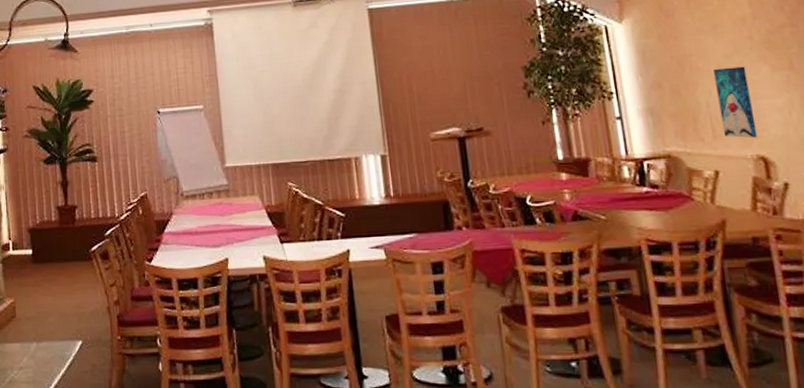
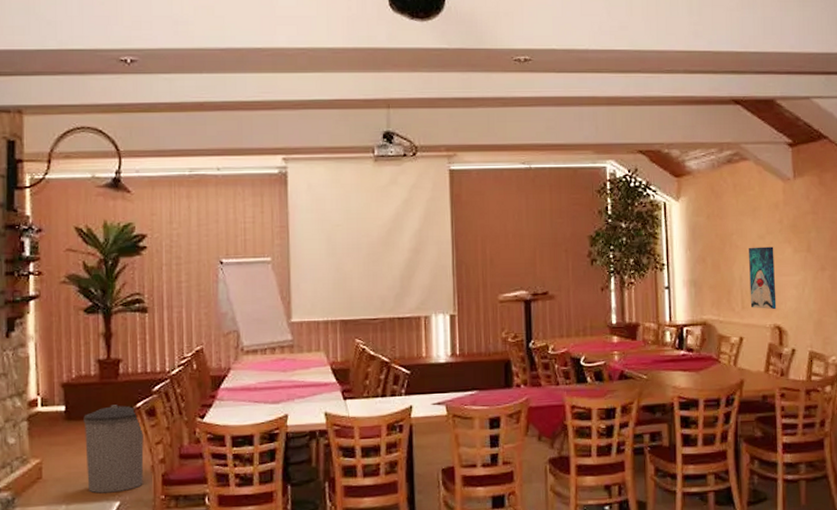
trash can: none [47,248,101,333] -> present [83,405,144,494]

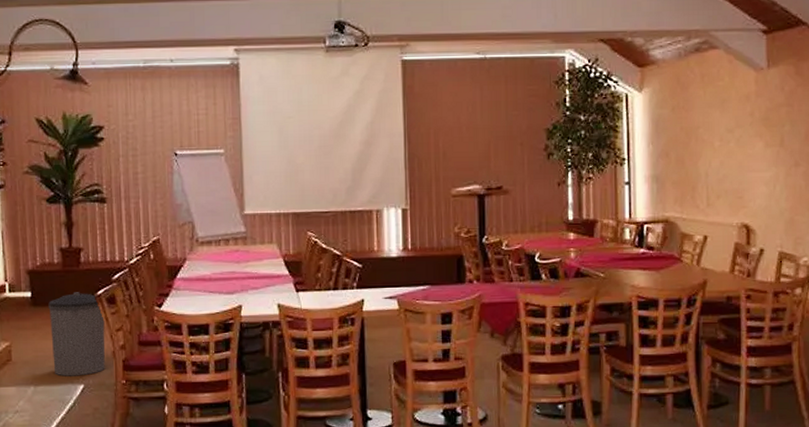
wall art: present [749,246,777,310] -> none [716,141,745,208]

